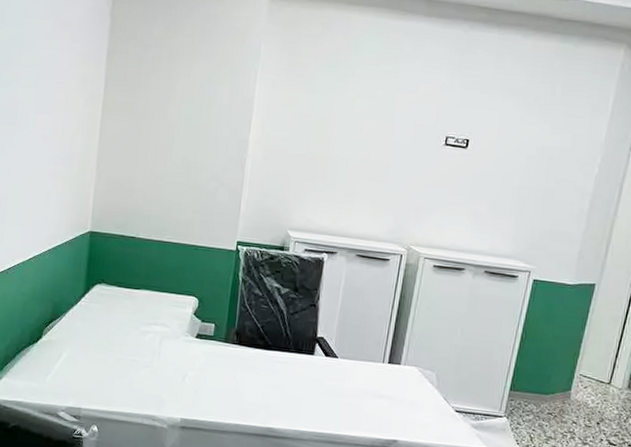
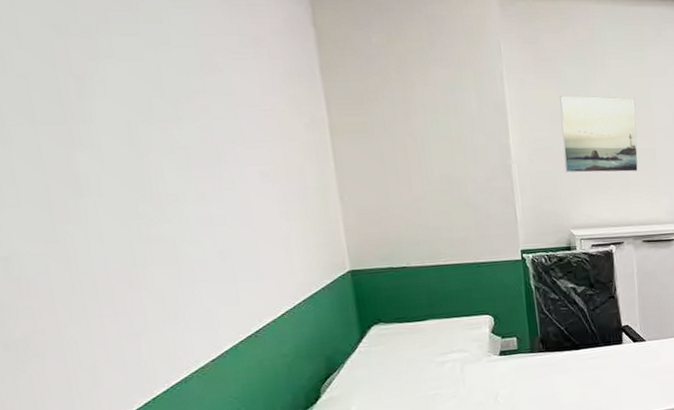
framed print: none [295,100,379,184] -> present [560,95,639,173]

